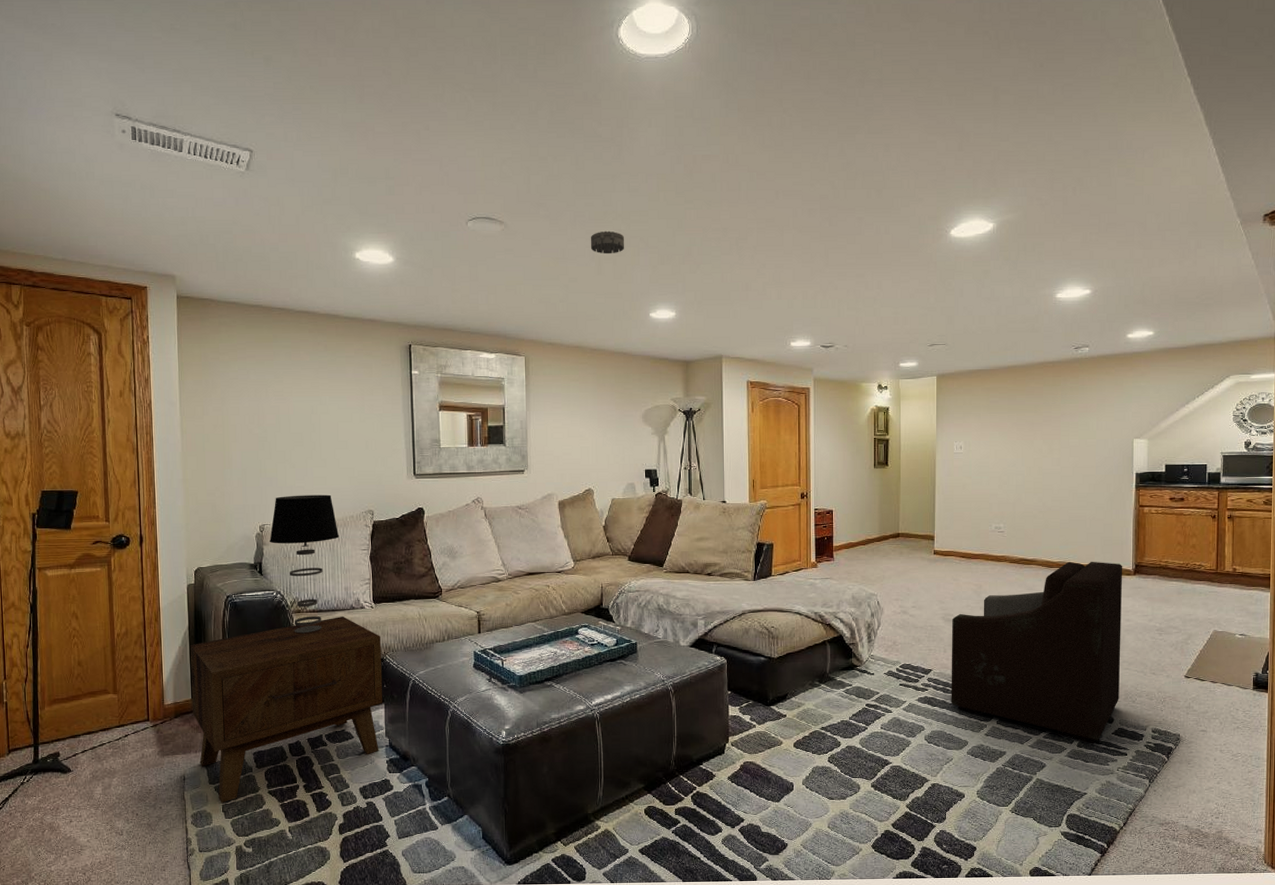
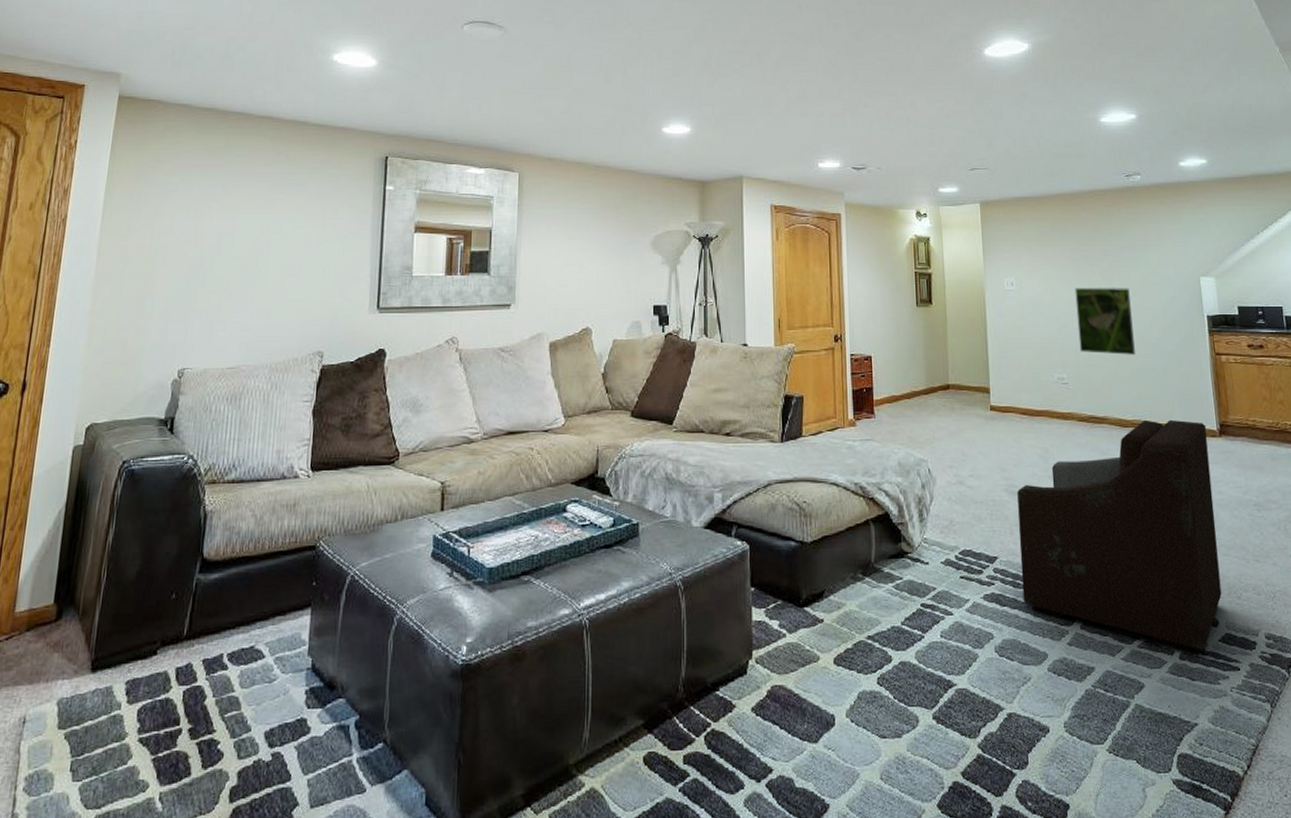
side table: present [189,616,383,803] -> none [49,487,317,757]
table lamp: present [270,494,340,634] -> none [188,331,278,512]
smoke detector: present [590,230,625,254] -> none [598,39,637,64]
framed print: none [1017,450,1067,507] -> present [1074,288,1135,355]

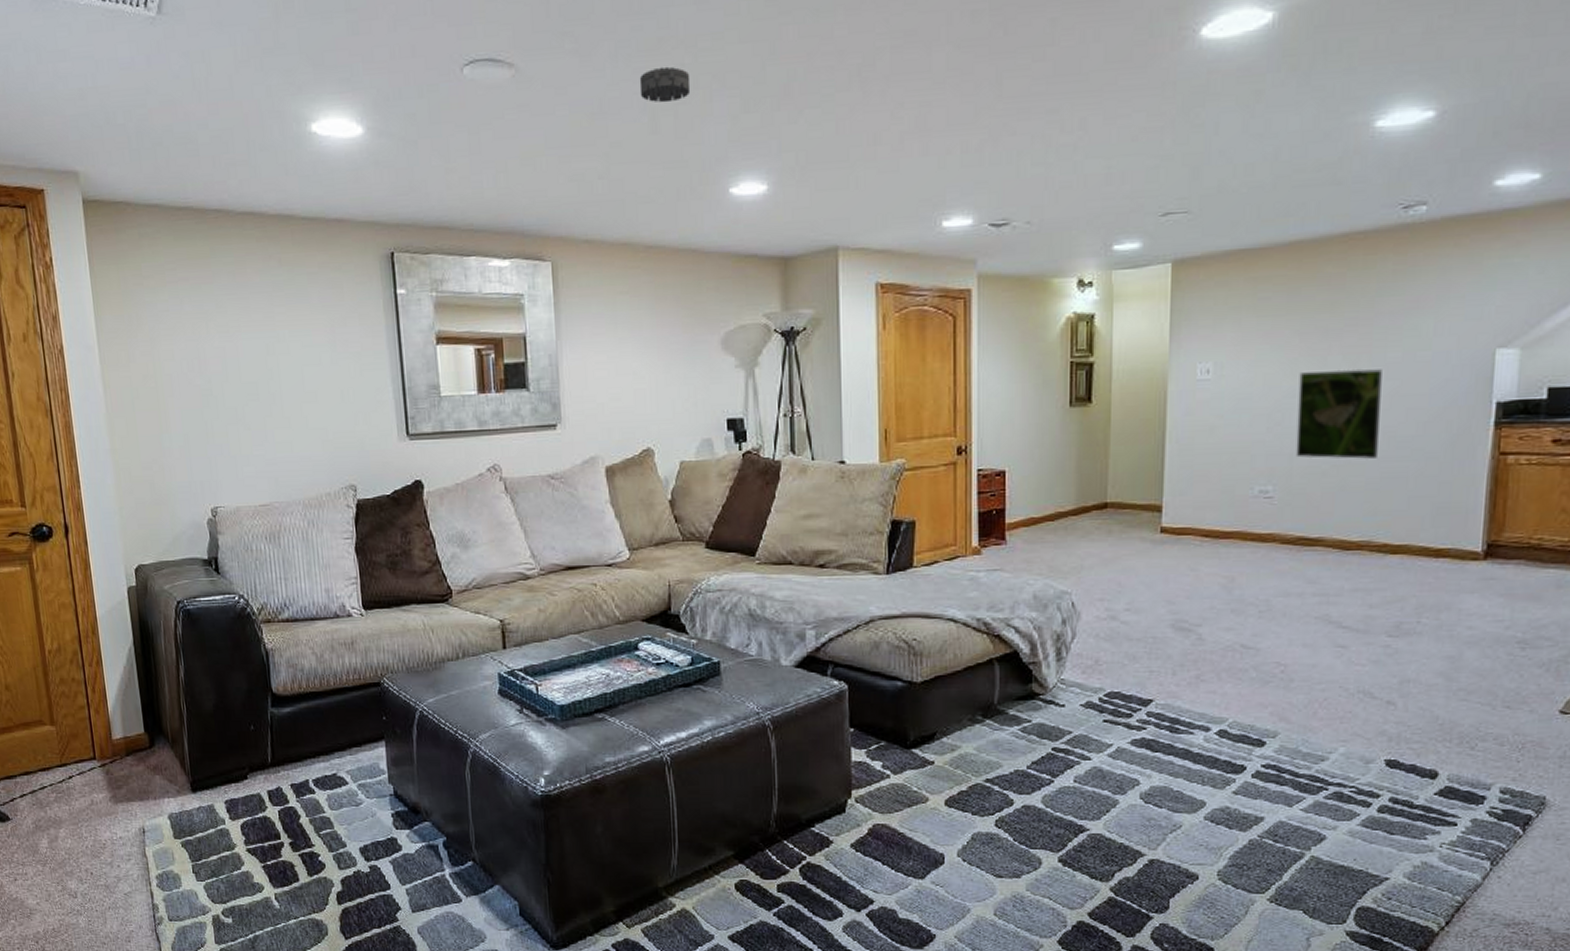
smoke detector: none [598,39,637,64] -> present [639,66,691,103]
armchair: present [1017,419,1222,656] -> none [1181,539,1467,809]

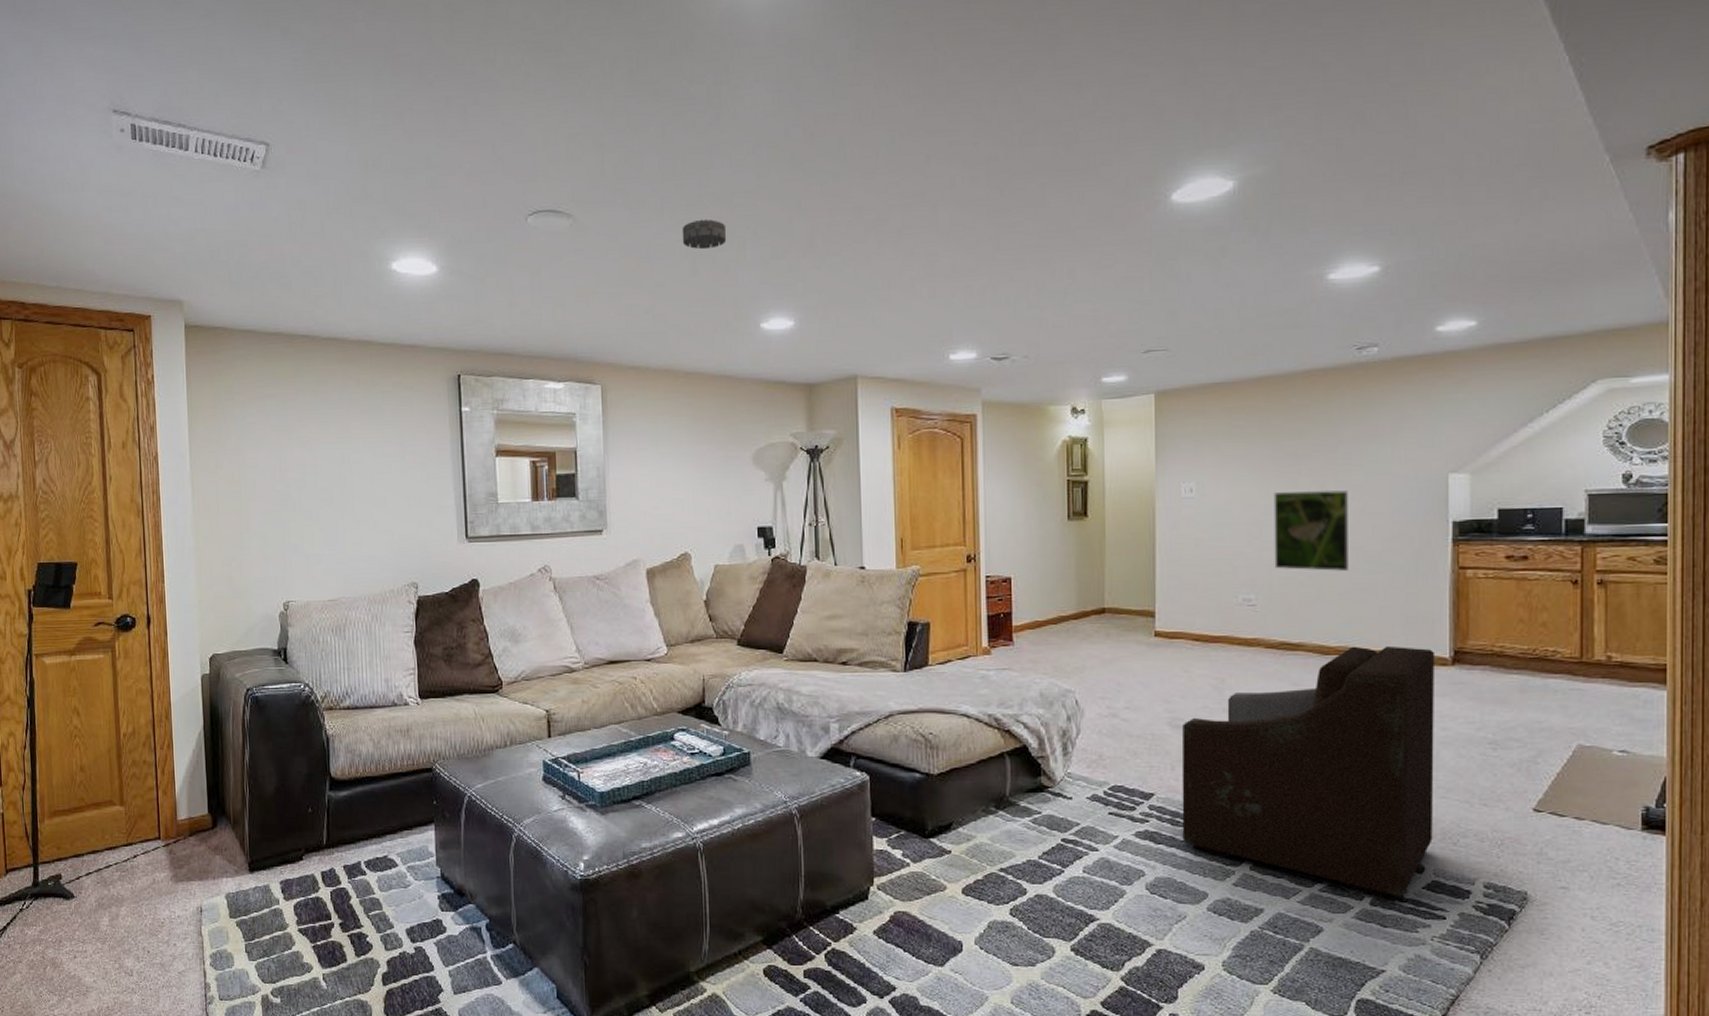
armchair: none [1181,539,1467,809] -> present [1181,645,1436,902]

